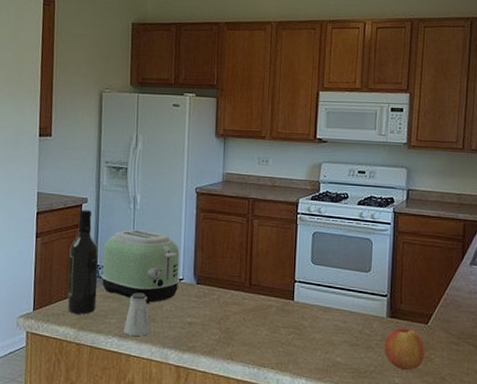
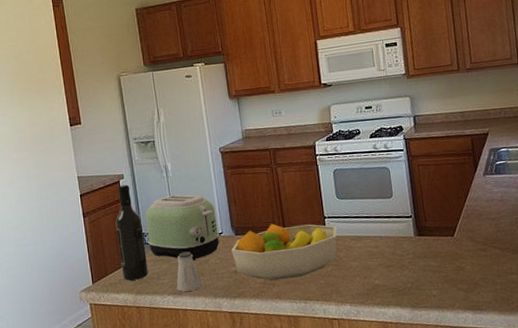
fruit bowl: none [189,278,306,341] -> present [231,223,337,281]
apple: present [384,327,426,371] -> none [416,242,457,282]

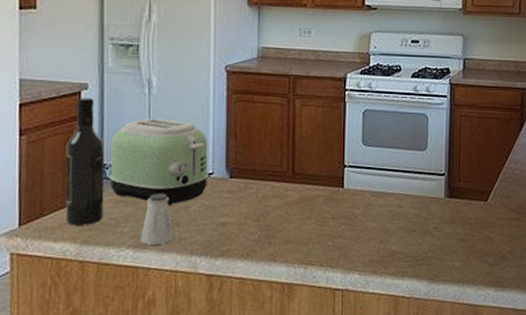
fruit bowl: present [231,223,337,281] -> none [221,167,357,238]

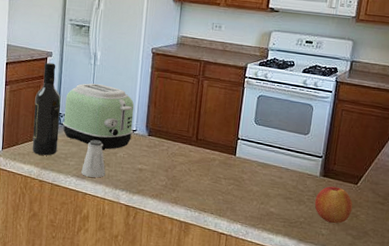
apple: none [442,206,486,253] -> present [314,185,353,224]

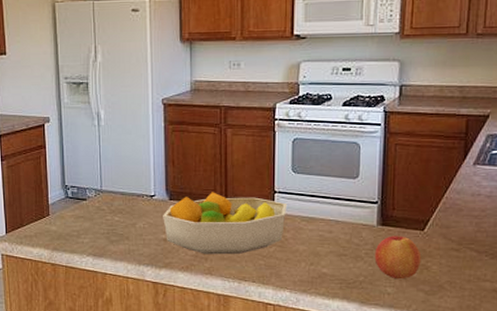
wine bottle: present [32,62,61,156] -> none [36,129,68,235]
toaster: present [63,83,135,151] -> none [70,146,151,222]
saltshaker: present [81,139,106,178] -> none [97,211,126,254]
fruit bowl: none [141,133,248,189] -> present [163,192,288,255]

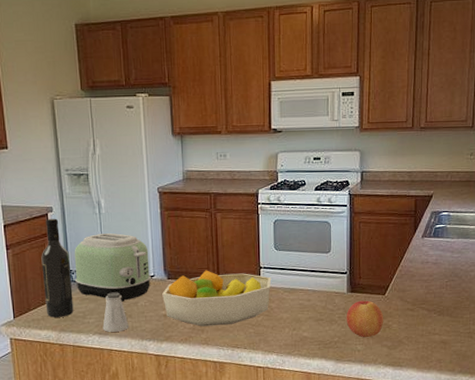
wine bottle: none [36,129,68,235] -> present [41,218,74,318]
toaster: none [70,146,151,222] -> present [74,232,151,302]
saltshaker: none [97,211,126,254] -> present [103,292,129,332]

